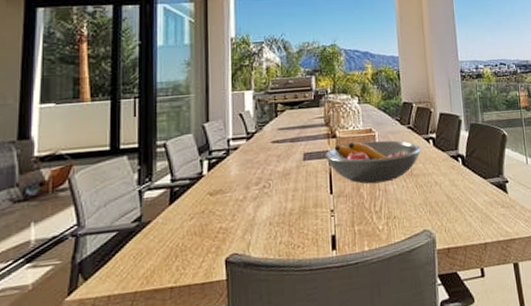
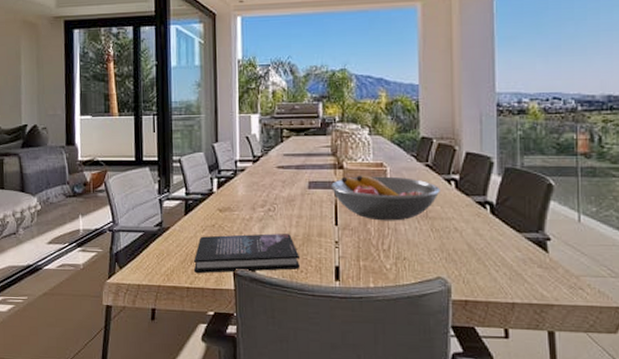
book: none [178,209,296,270] -> present [193,233,300,274]

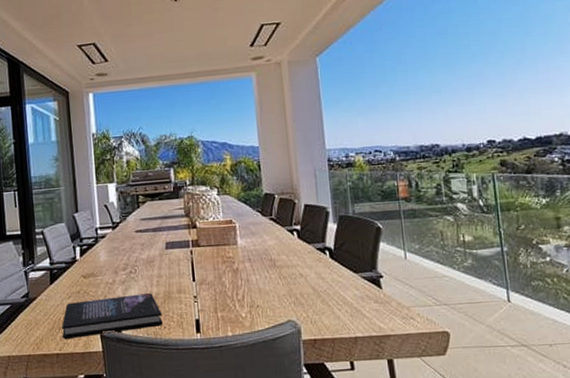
fruit bowl: present [330,175,440,221] -> none [186,231,285,274]

